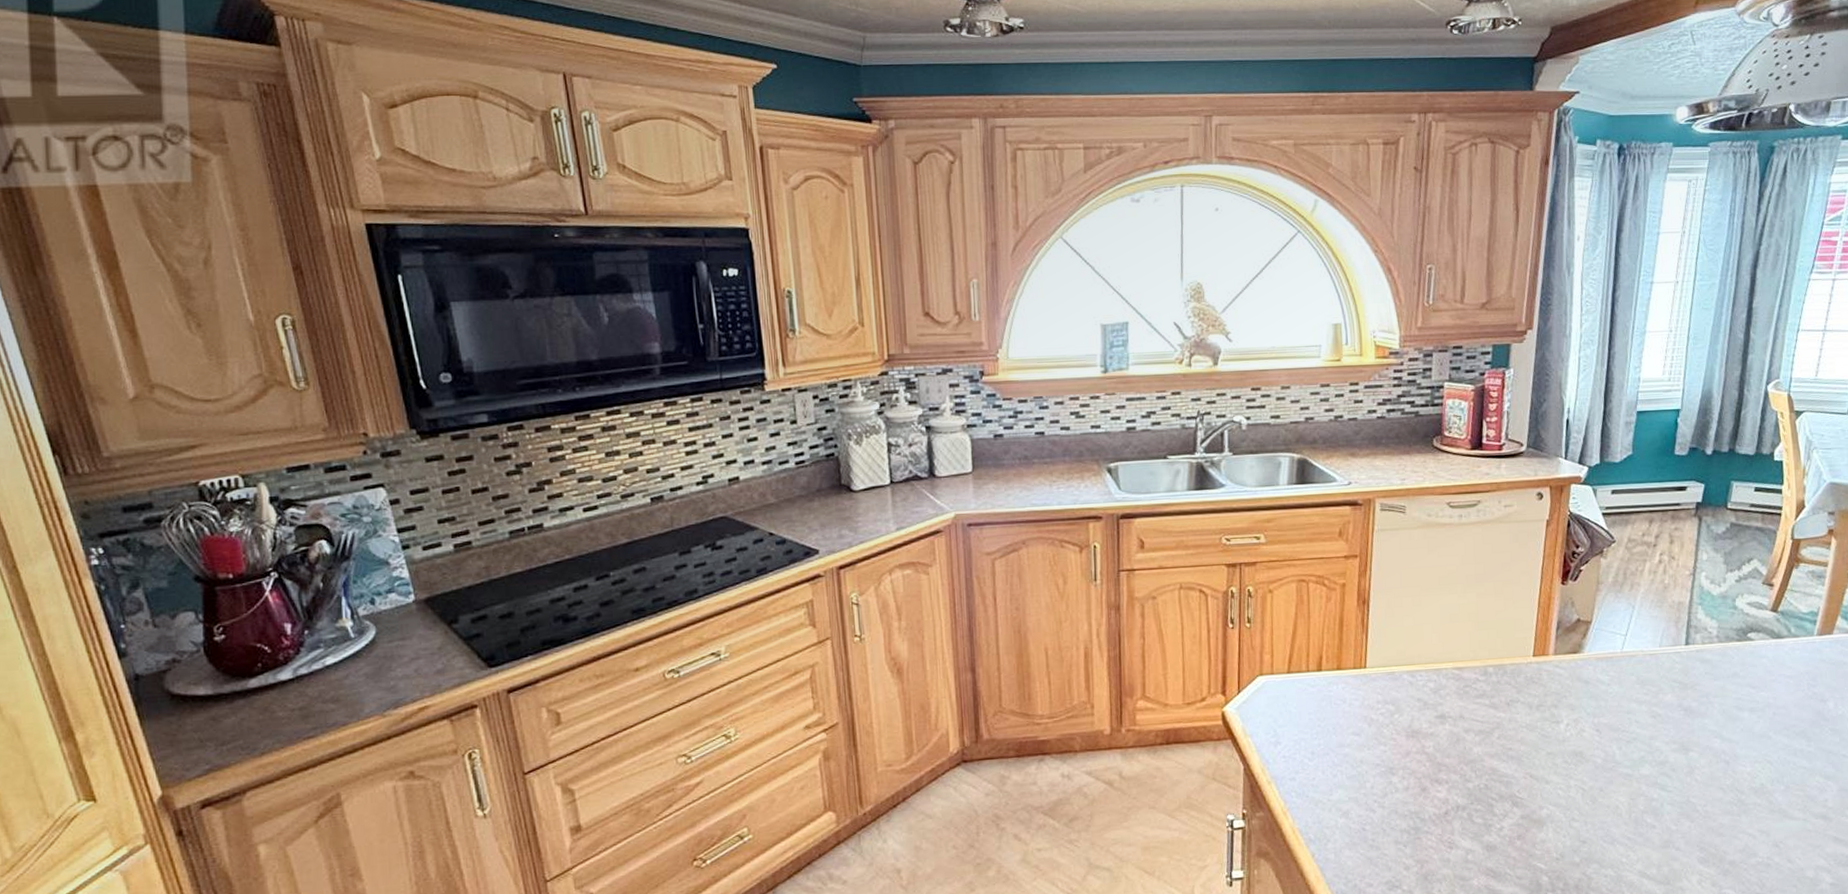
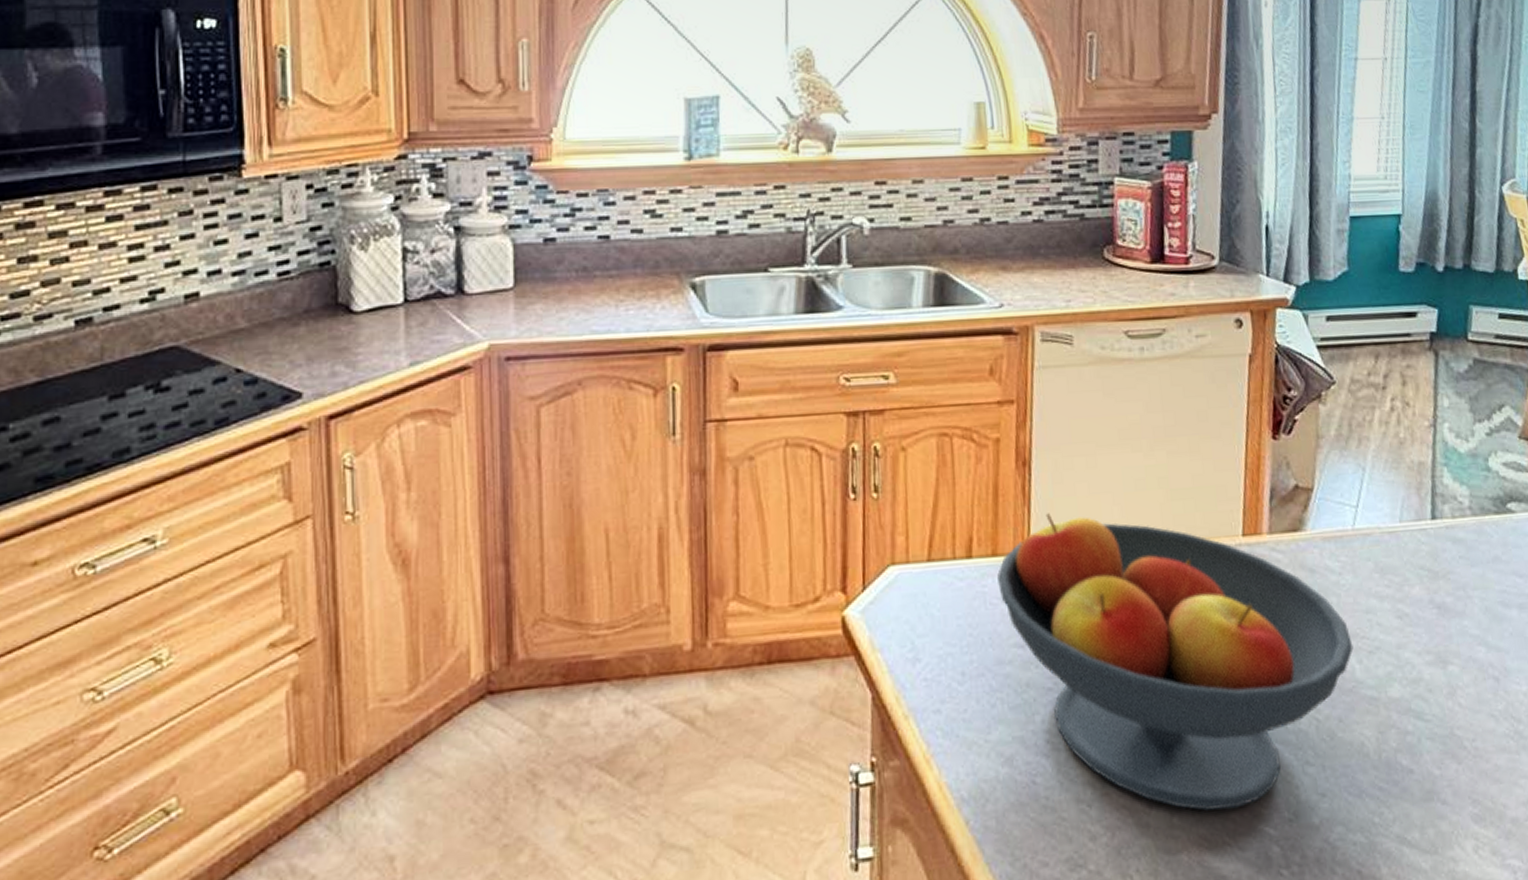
fruit bowl: none [1341,639,1615,851] -> present [997,513,1353,811]

